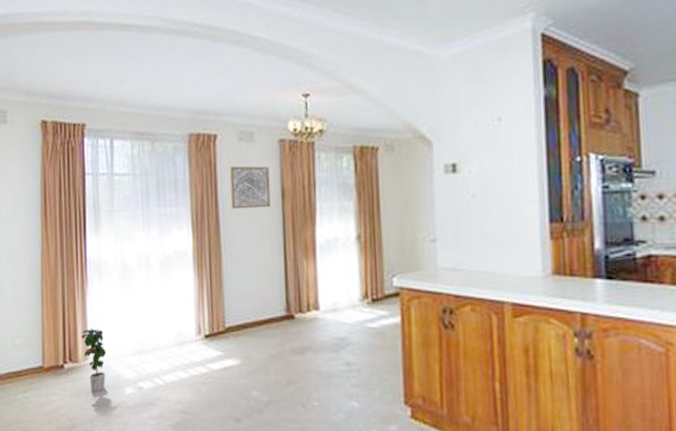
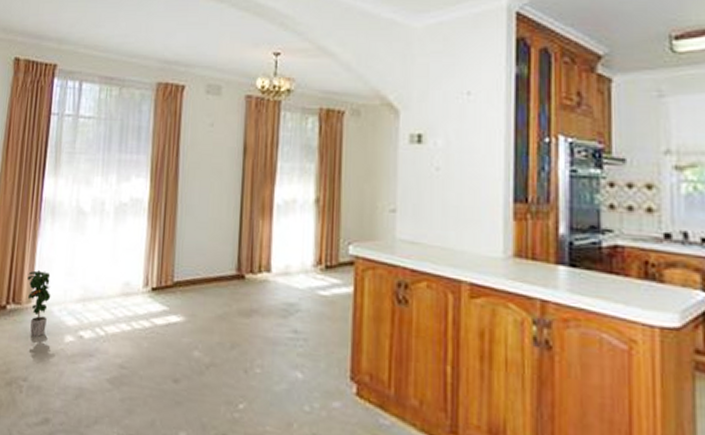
wall art: present [230,166,271,210] -> none [192,118,233,163]

